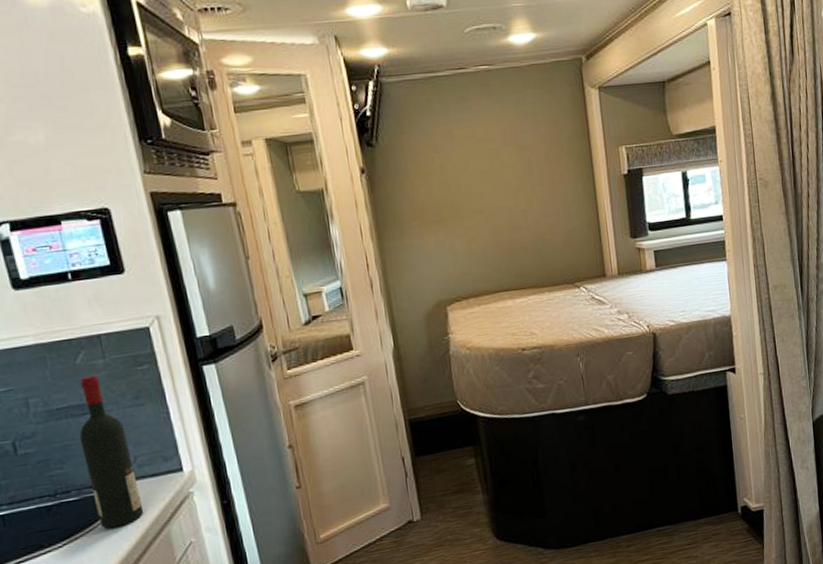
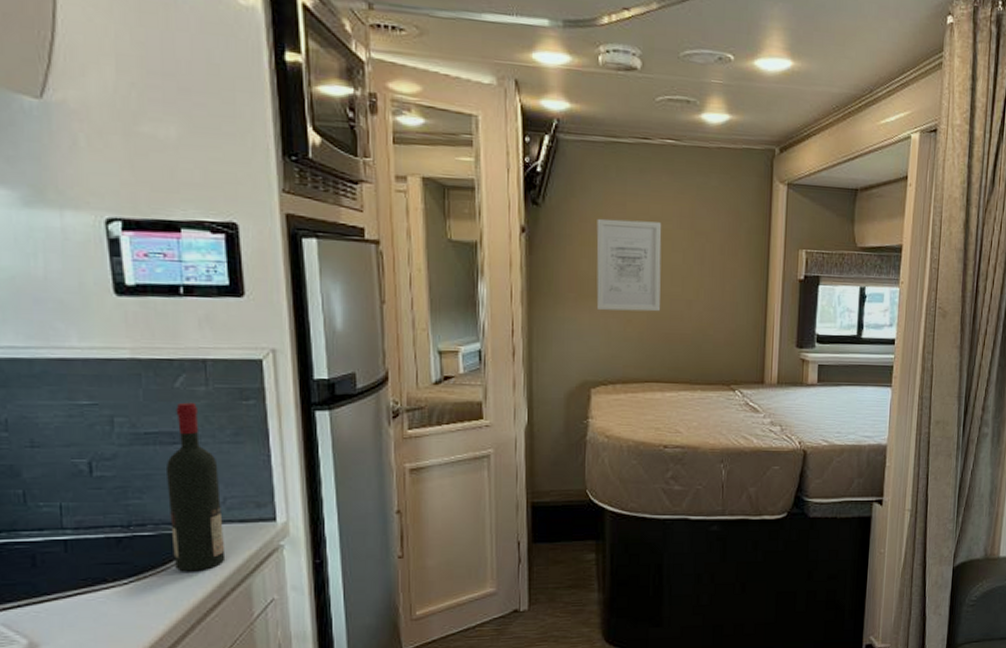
wall art: none [428,143,500,233] -> present [596,218,662,312]

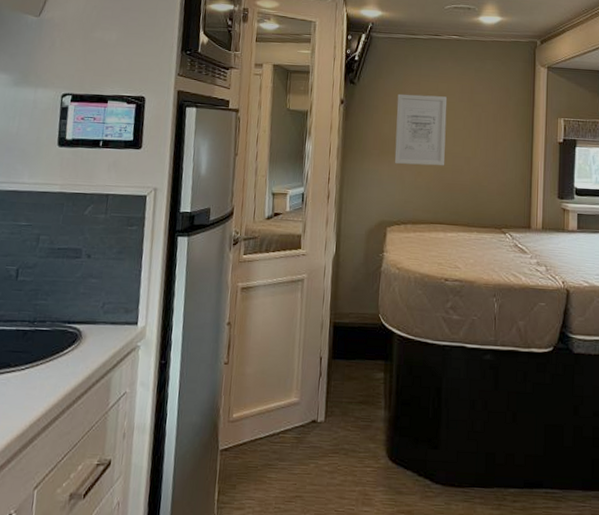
wine bottle: present [165,402,226,572] -> none [60,226,104,363]

